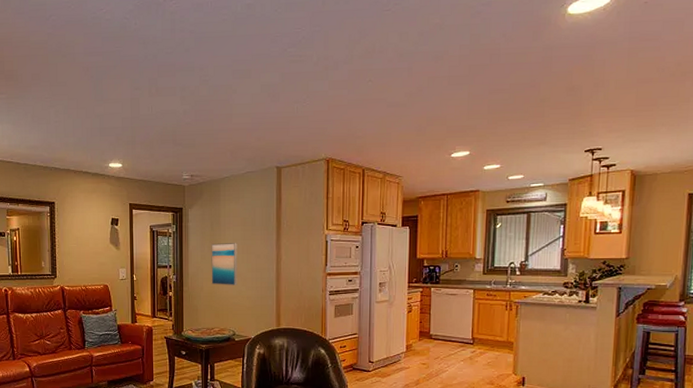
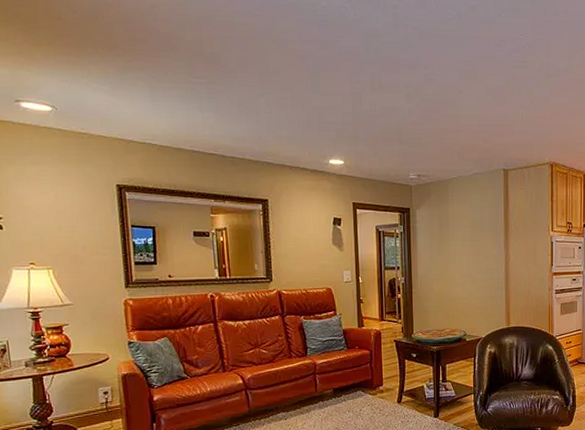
wall art: present [211,243,237,285] -> none [440,244,467,286]

